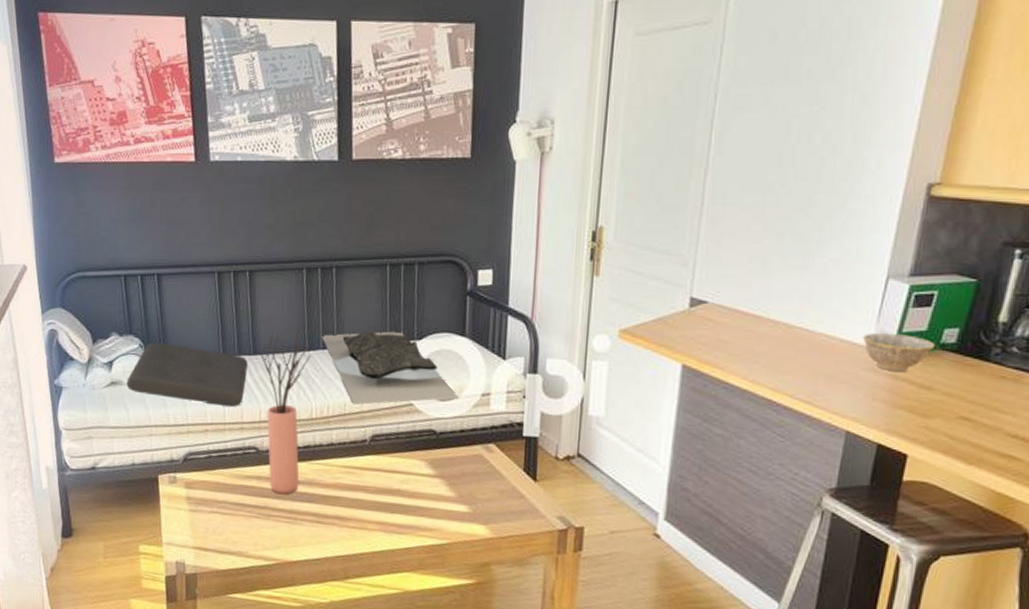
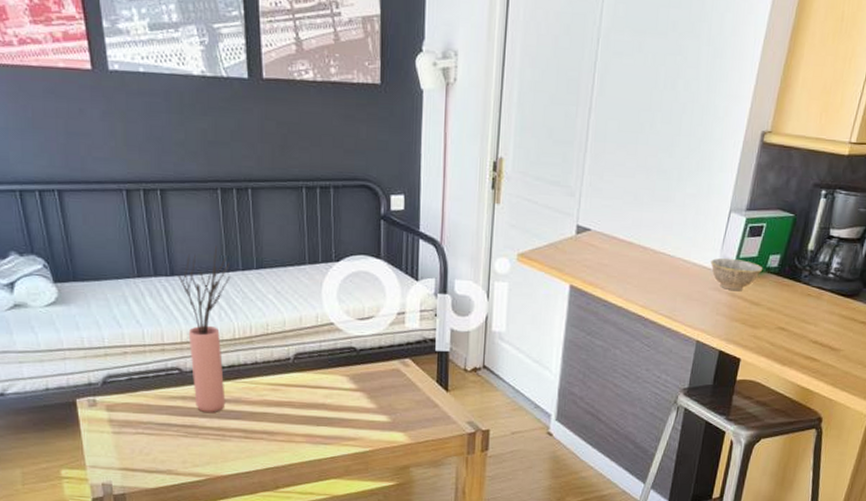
cushion: present [126,342,248,407] -> none [32,262,165,328]
throw blanket: present [322,331,459,406] -> none [240,253,377,325]

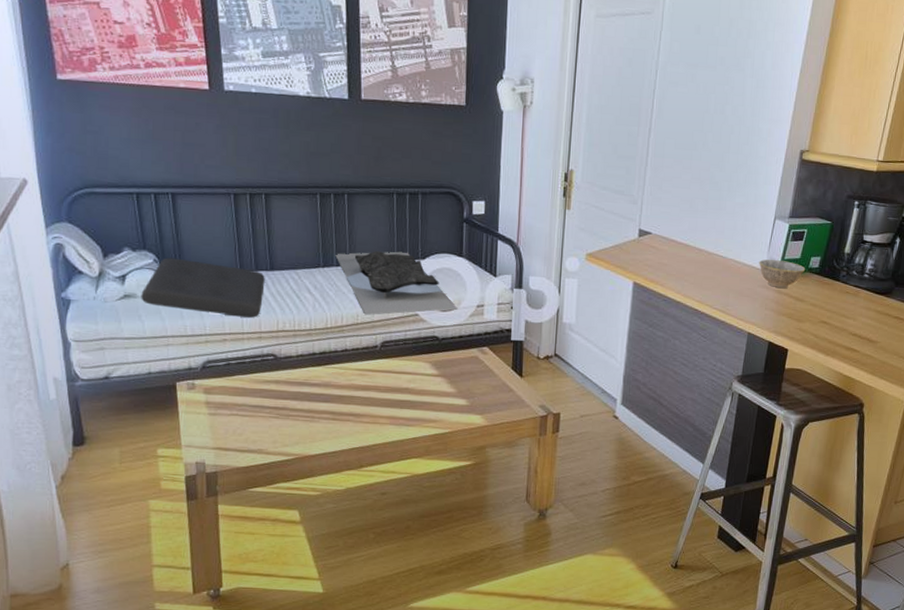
cushion: none [32,262,165,328] -> present [141,257,265,318]
vase: present [178,245,231,412] -> none [277,244,326,395]
throw blanket: none [240,253,377,325] -> present [335,251,458,316]

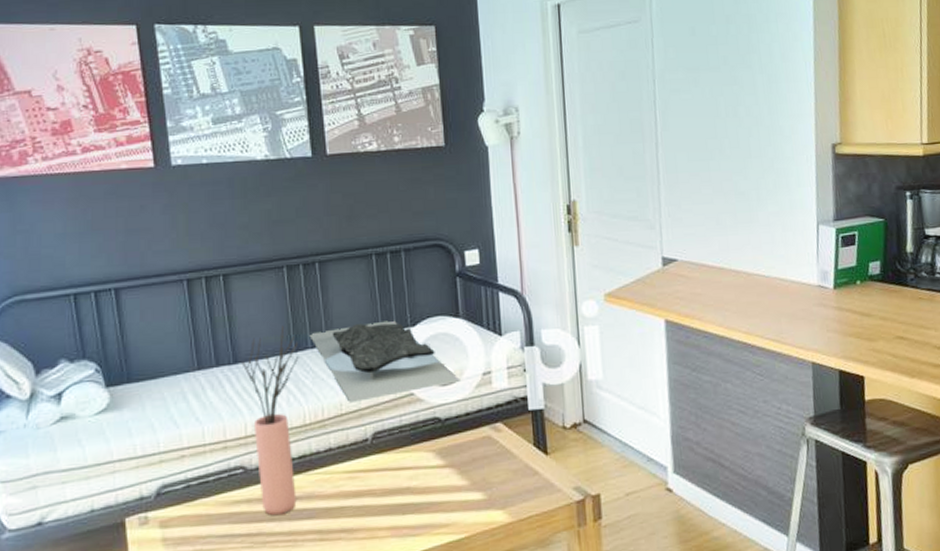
cushion: present [141,257,265,318] -> none [80,364,228,426]
vase: none [277,244,326,395] -> present [241,325,299,515]
bowl: present [759,259,806,288] -> none [809,271,866,304]

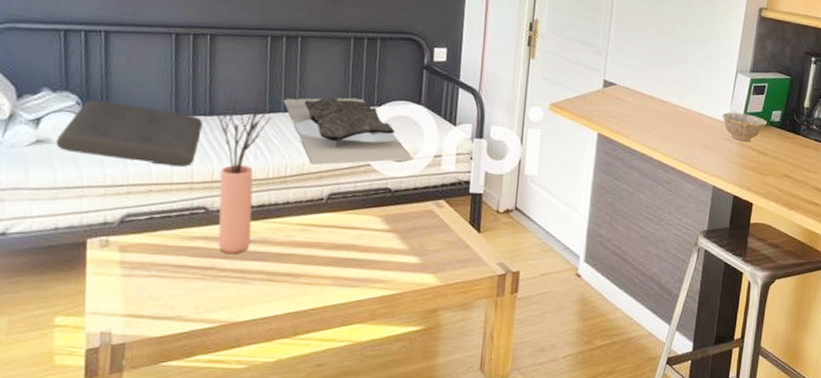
cushion: none [80,364,228,426] -> present [56,100,203,167]
bowl: none [809,271,866,304] -> present [722,112,768,141]

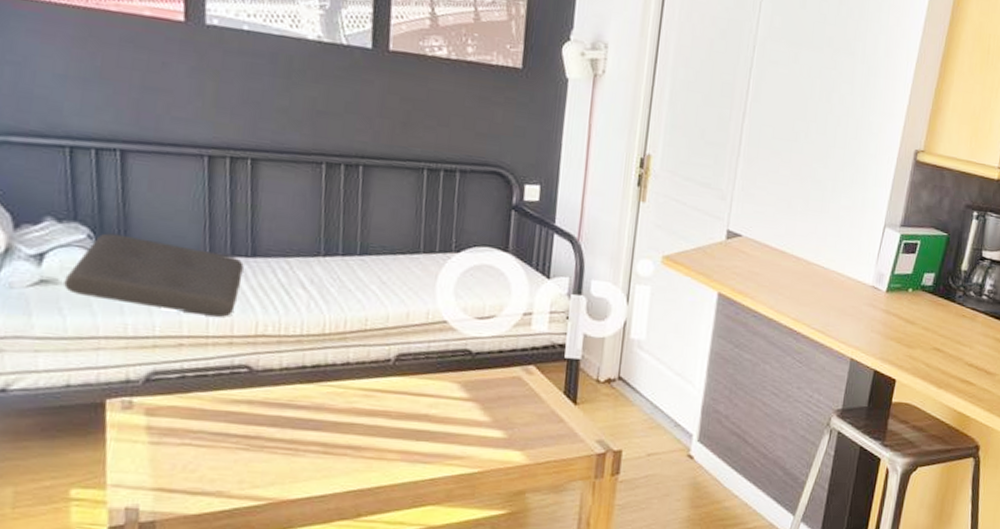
vase: present [216,88,271,253] -> none [260,225,327,421]
throw blanket: present [283,97,414,166] -> none [341,239,499,321]
bowl: present [722,112,768,141] -> none [865,273,918,308]

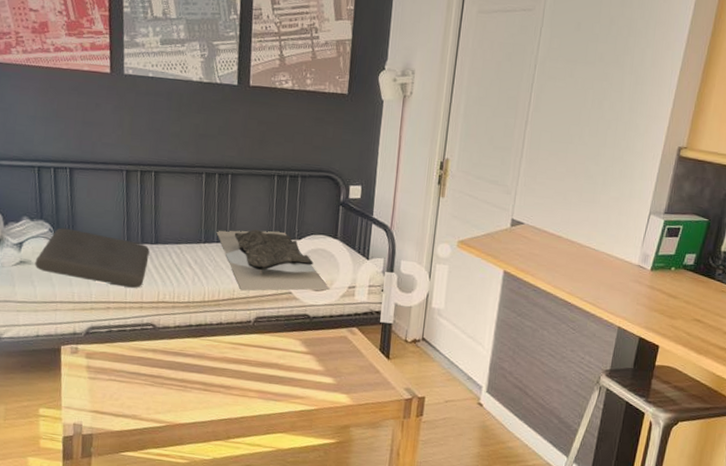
throw blanket: none [341,239,499,321] -> present [216,230,330,292]

